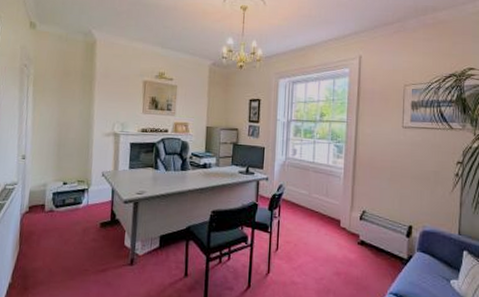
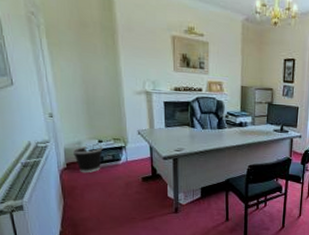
wastebasket: none [36,187,67,218] -> present [72,145,103,173]

